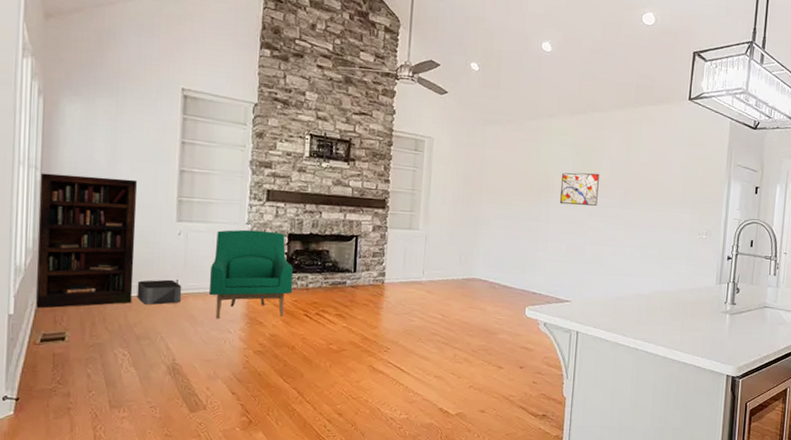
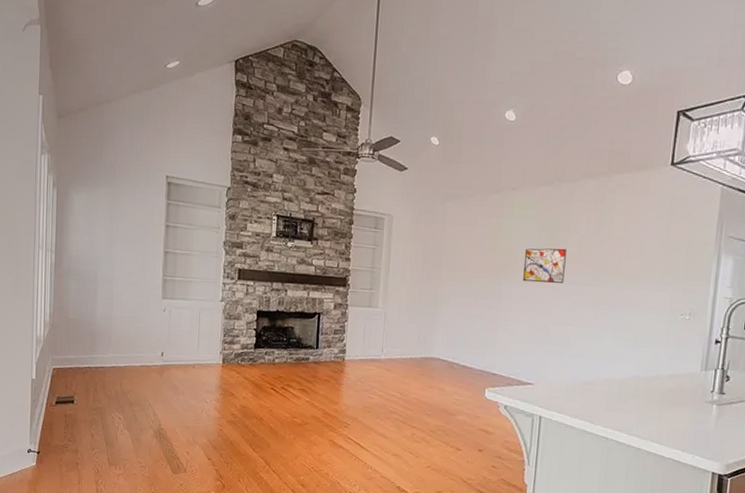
bookcase: present [36,173,138,309] -> none [52,255,130,375]
storage bin: present [137,279,182,305] -> none [130,351,167,374]
armchair: present [209,229,293,319] -> none [189,306,262,390]

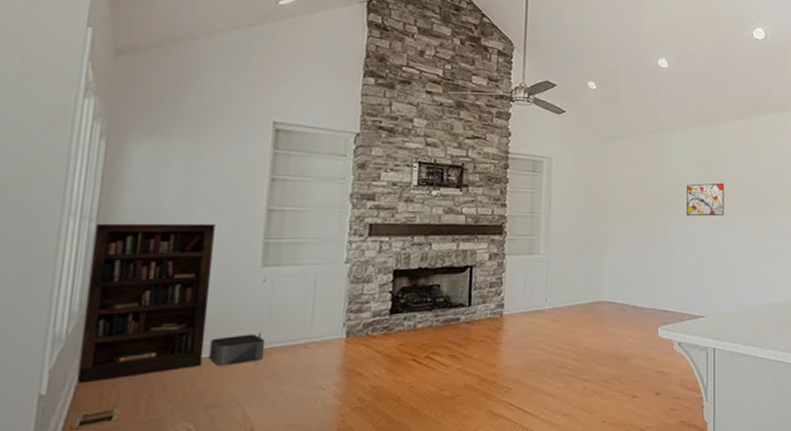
bookcase: none [52,255,130,375] -> present [77,223,216,384]
storage bin: none [130,351,167,374] -> present [208,333,266,366]

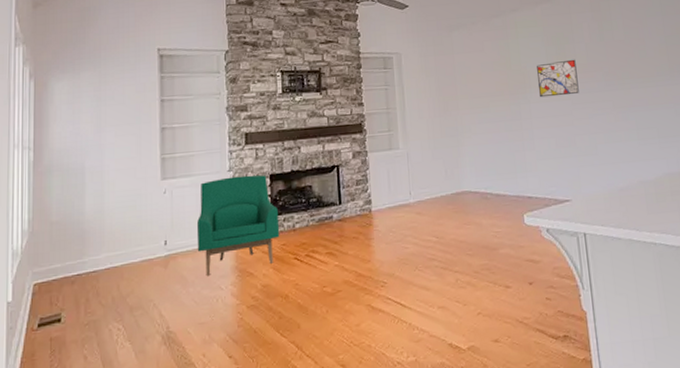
bookcase: present [77,223,216,384] -> none [32,144,124,291]
storage bin: present [208,333,266,366] -> none [128,241,171,271]
armchair: none [299,269,399,375] -> present [196,174,280,277]

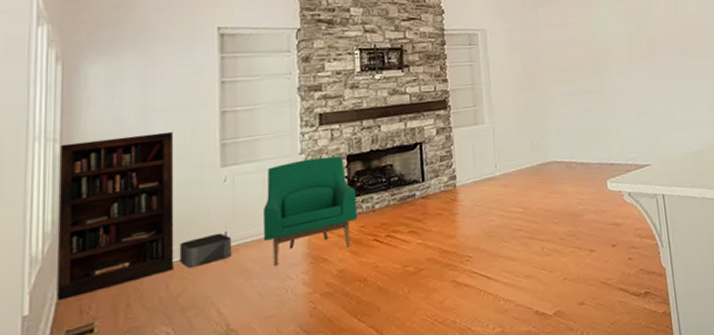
bookcase: none [32,144,124,291] -> present [56,131,174,301]
storage bin: none [128,241,171,271] -> present [179,232,232,268]
wall art: present [537,59,579,98] -> none [618,33,657,70]

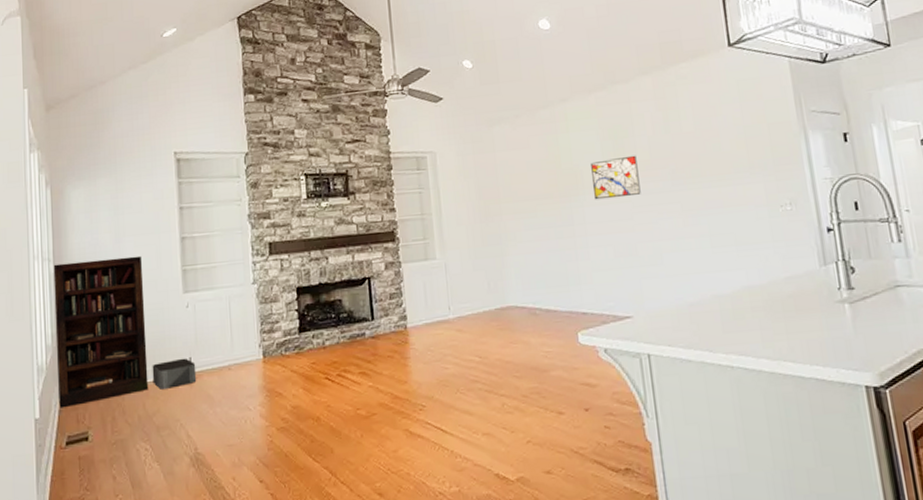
armchair: present [262,156,358,267] -> none [221,287,309,396]
wall art: none [618,33,657,70] -> present [591,155,641,200]

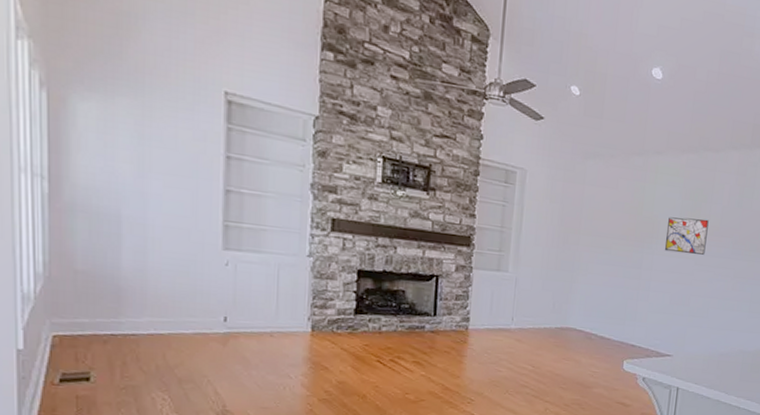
bookcase: present [53,255,149,408] -> none [48,183,173,344]
storage bin: present [152,358,197,389] -> none [177,315,232,344]

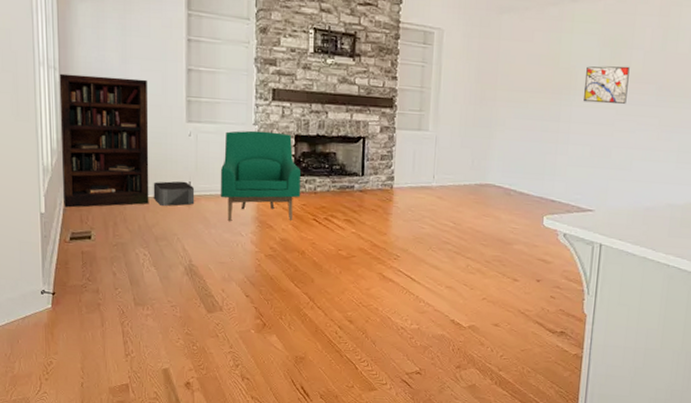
bookcase: none [48,183,173,344] -> present [59,73,149,208]
storage bin: none [177,315,232,344] -> present [153,181,195,206]
armchair: none [264,262,364,363] -> present [220,130,301,222]

